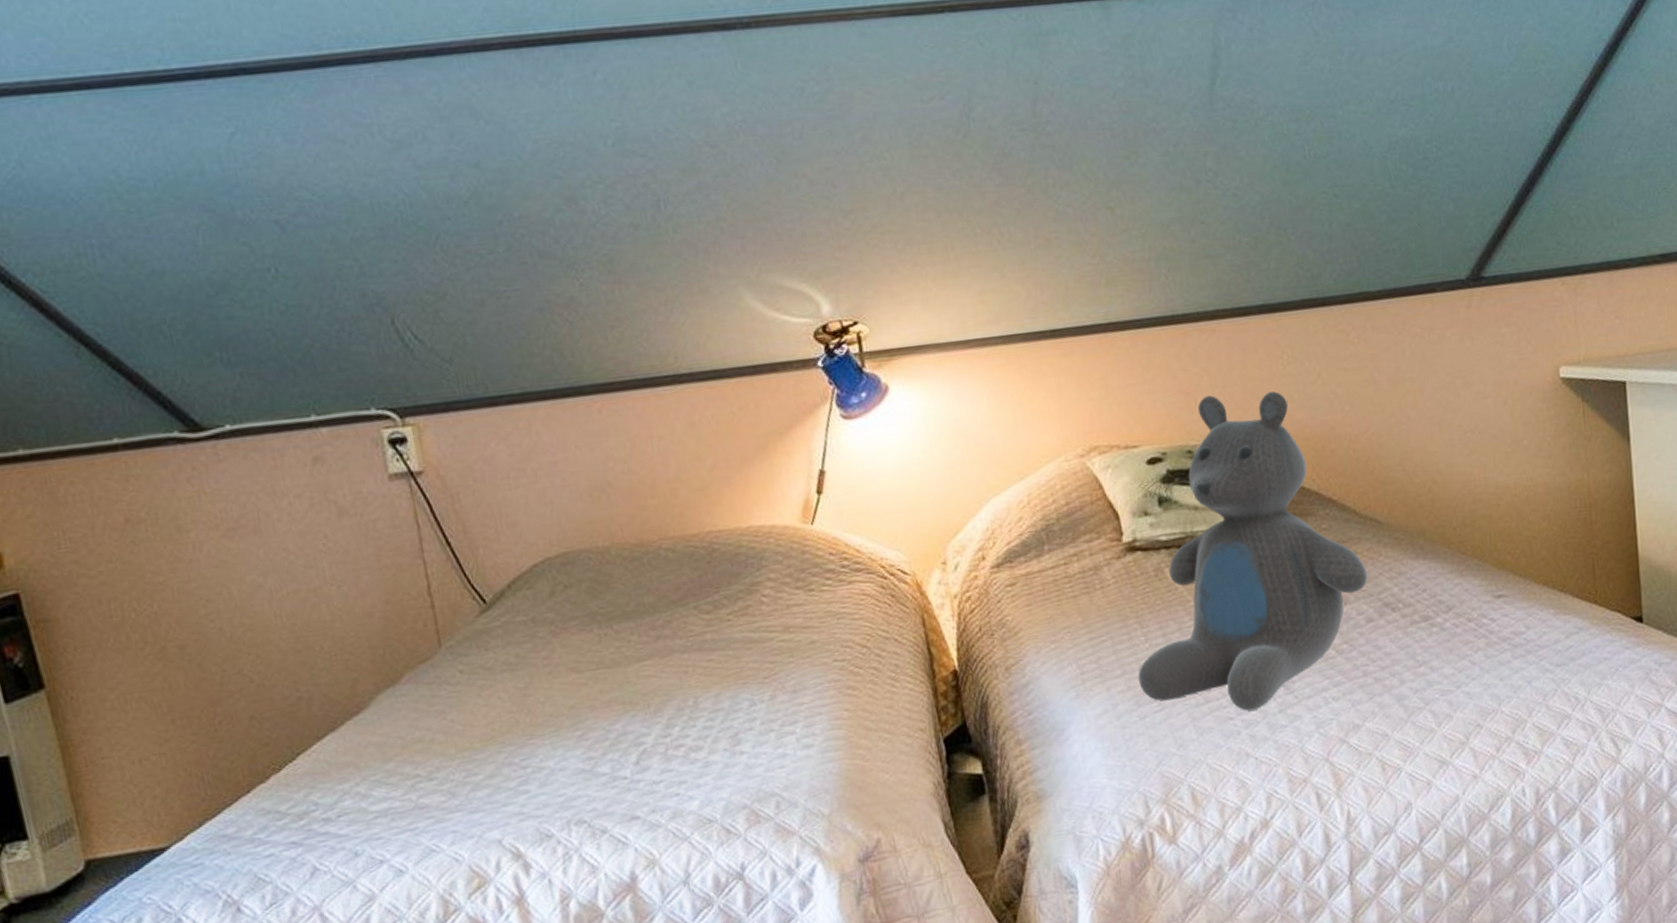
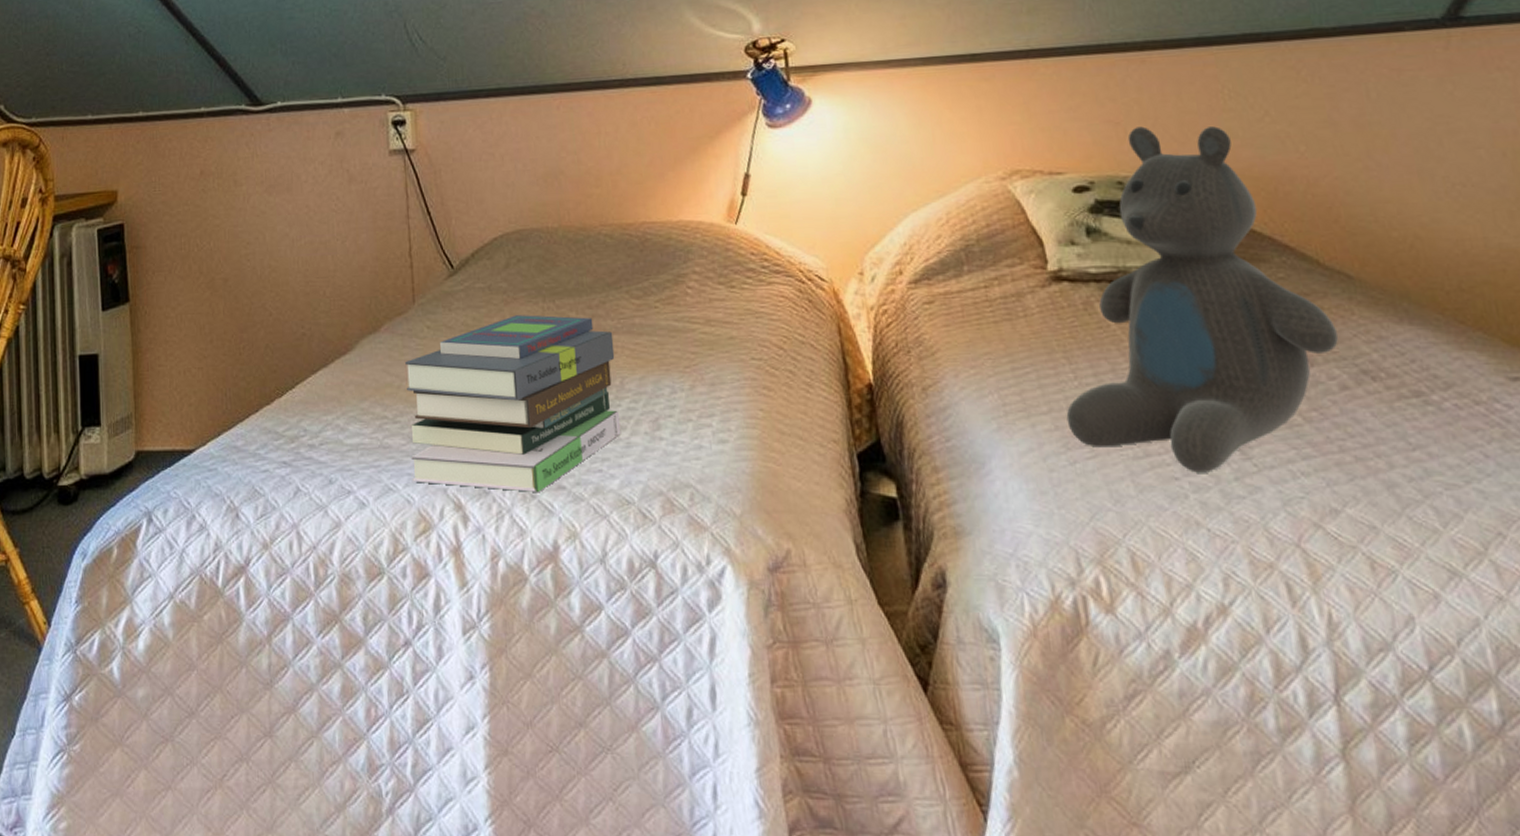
books: none [436,639,698,839] -> present [405,315,621,492]

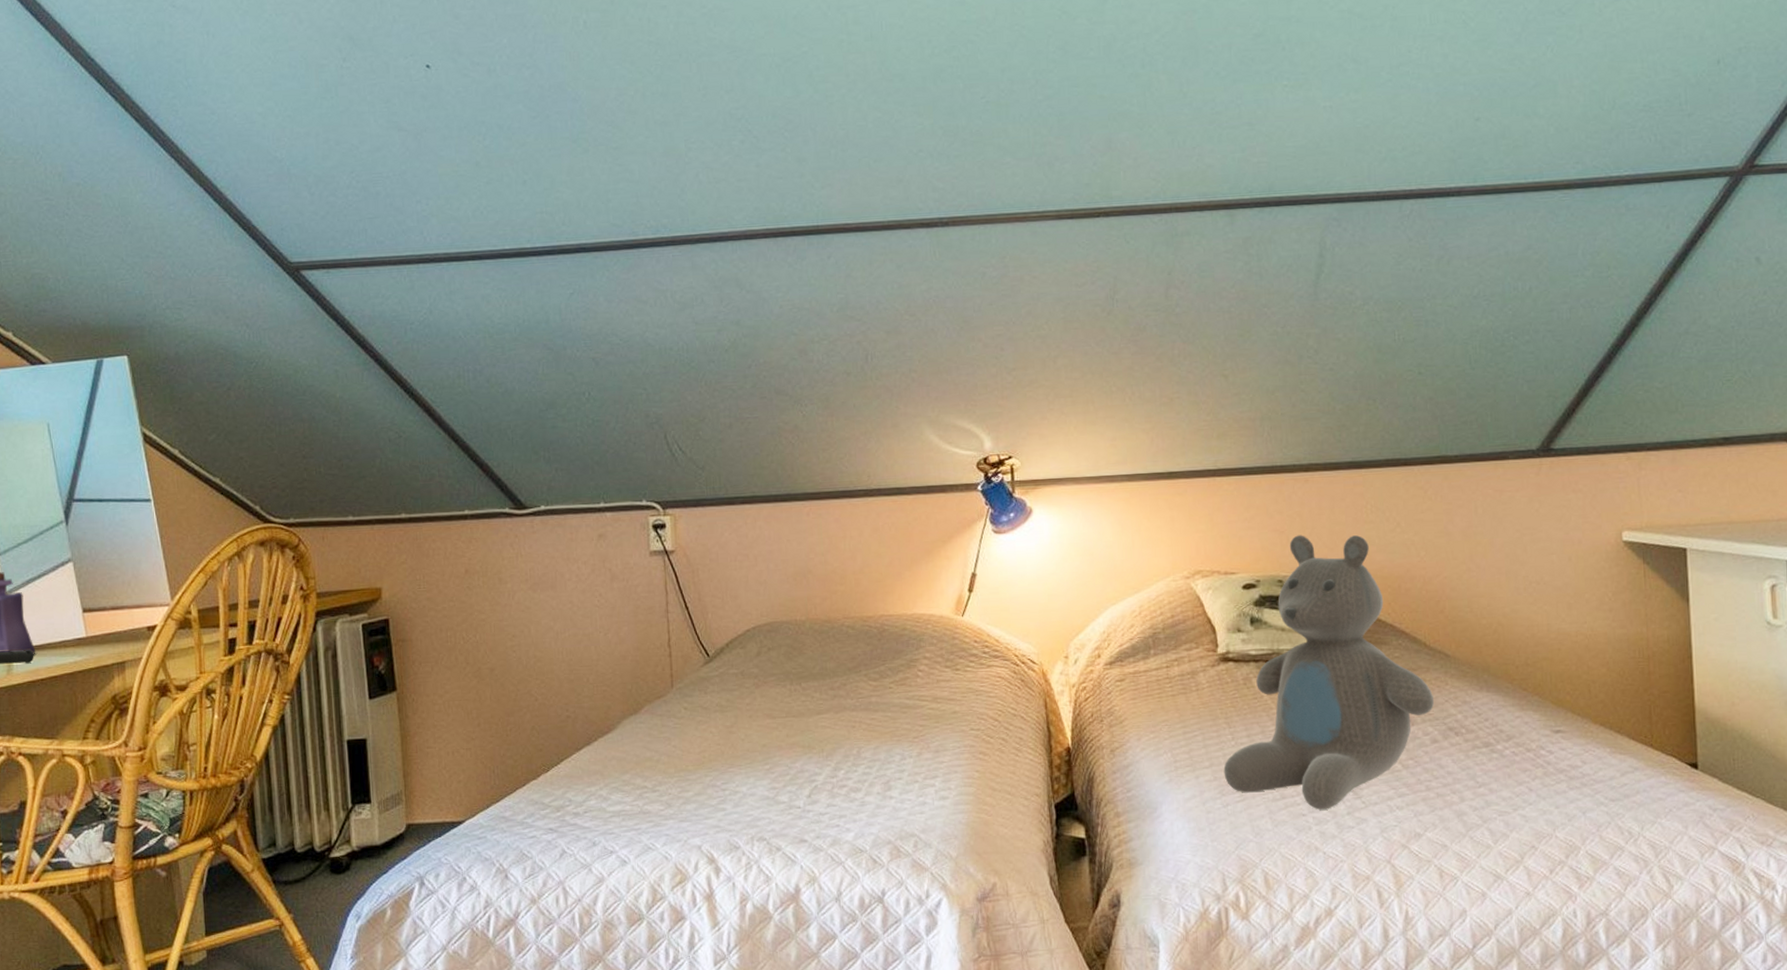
books: present [405,315,621,492] -> none [664,696,857,846]

